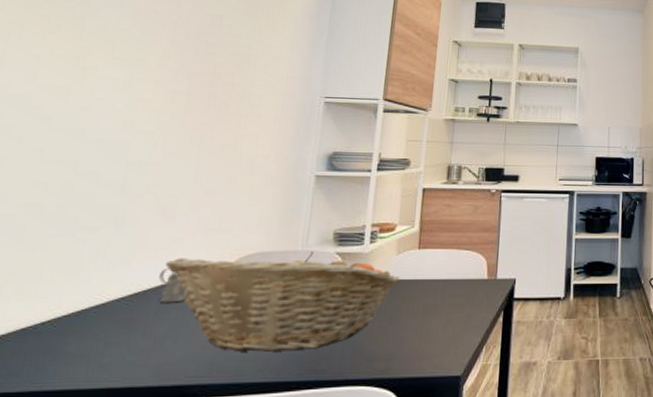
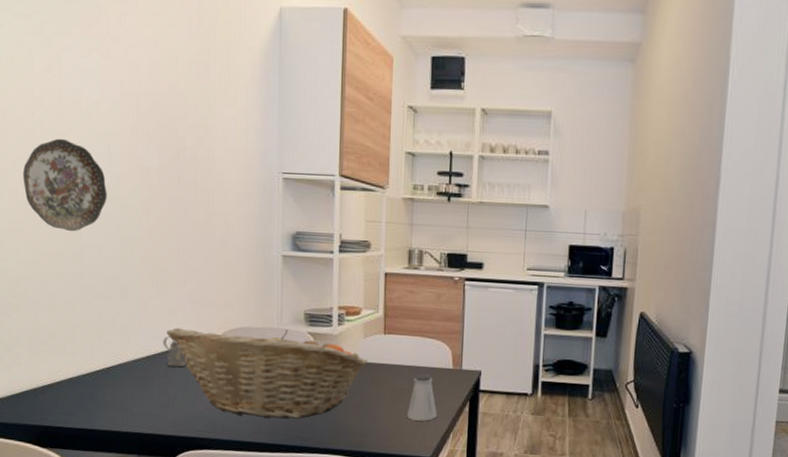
decorative plate: none [12,63,121,159] -> present [23,138,107,232]
saltshaker: none [437,287,470,337] -> present [406,374,437,421]

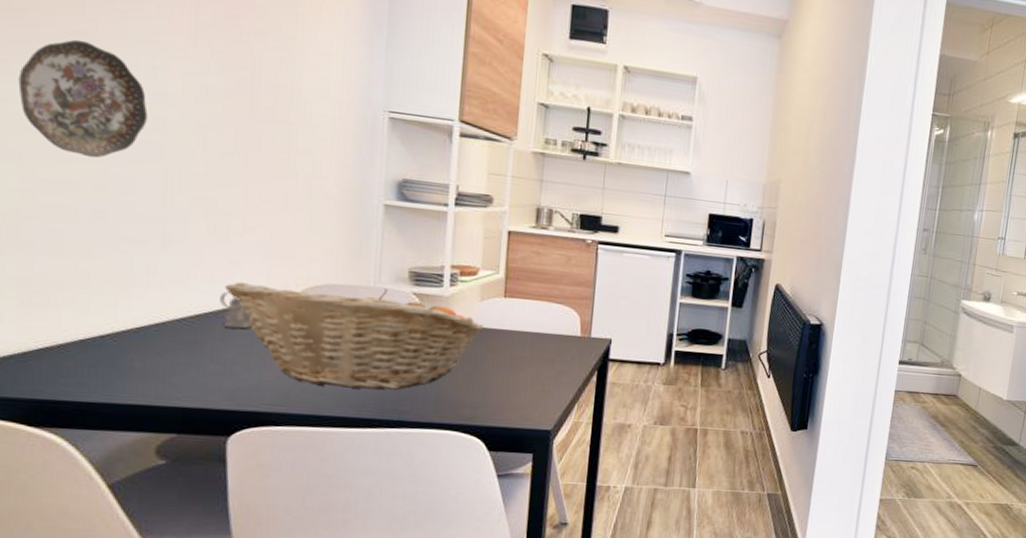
saltshaker: present [406,374,437,421] -> none [526,341,561,392]

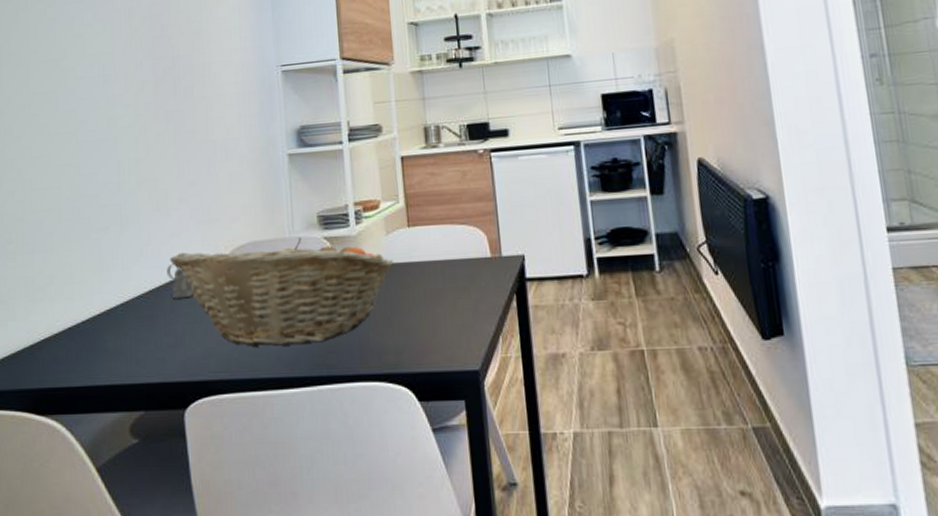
decorative plate: present [18,39,148,158] -> none [18,66,103,163]

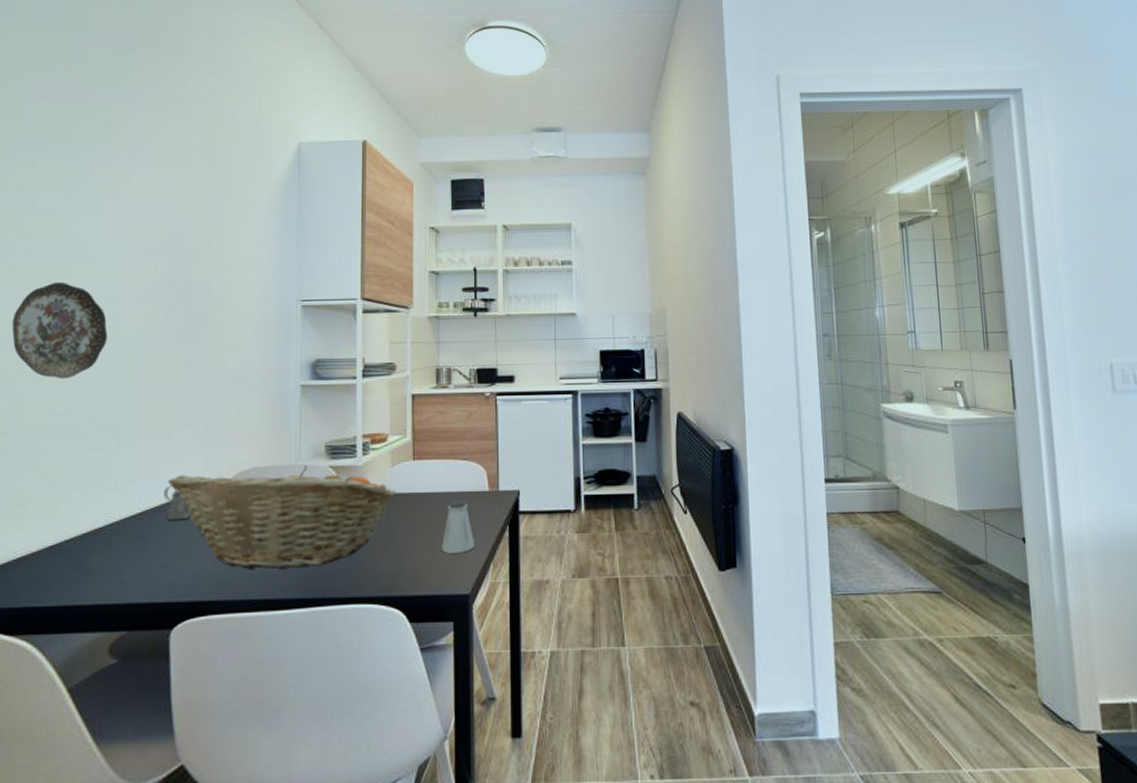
decorative plate: none [18,66,103,163] -> present [11,281,108,379]
saltshaker: none [445,268,480,326] -> present [441,500,474,553]

